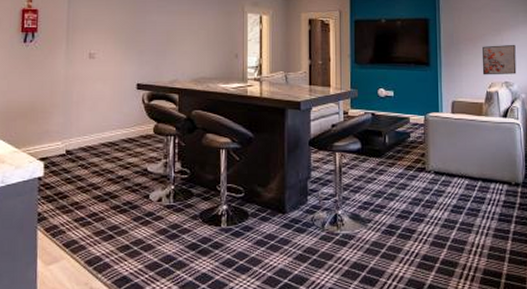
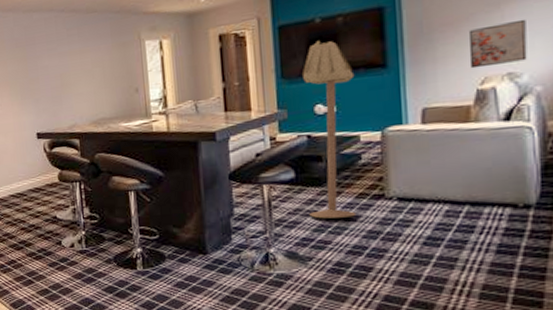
floor lamp: none [370,36,408,186] -> present [301,40,357,219]

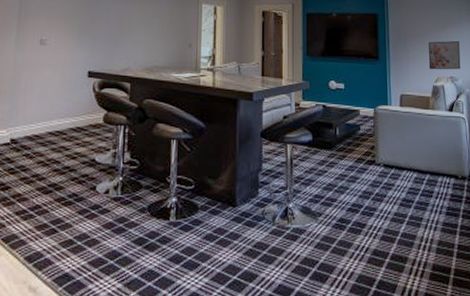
floor lamp: present [301,40,357,219] -> none [321,30,358,178]

